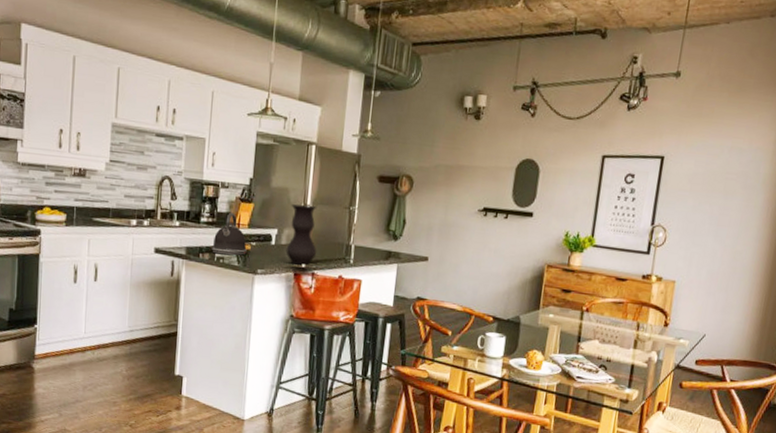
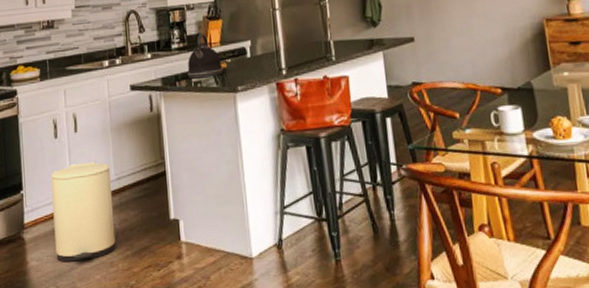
pedal bin: none [63,310,125,397] -> present [50,161,116,262]
vase: present [286,204,318,266] -> none [260,8,296,74]

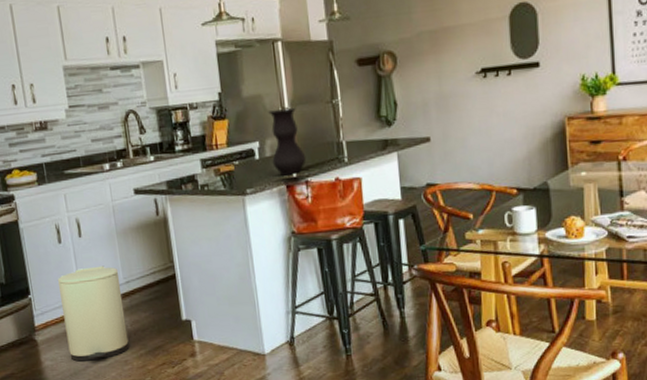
kettle: present [187,33,223,79] -> none [193,133,231,182]
vase: none [260,8,296,74] -> present [268,107,307,176]

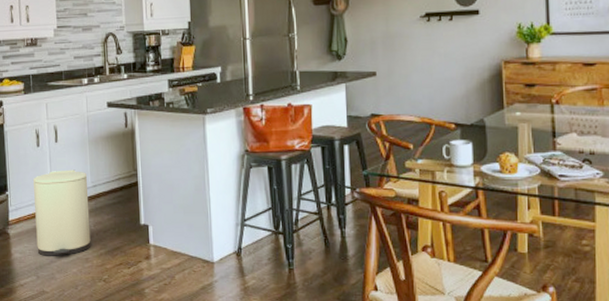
vase: present [268,107,307,176] -> none [231,38,263,99]

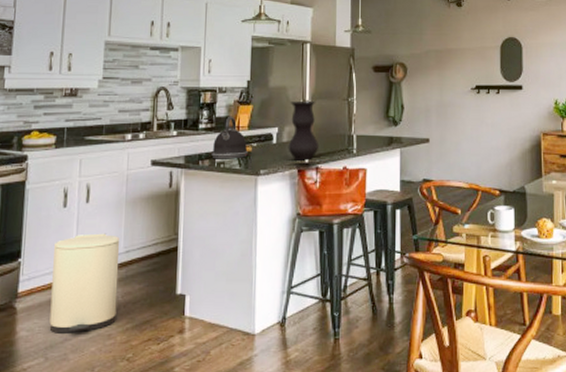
kettle: none [161,57,194,100] -> present [212,116,248,159]
vase: none [231,38,263,99] -> present [288,100,319,161]

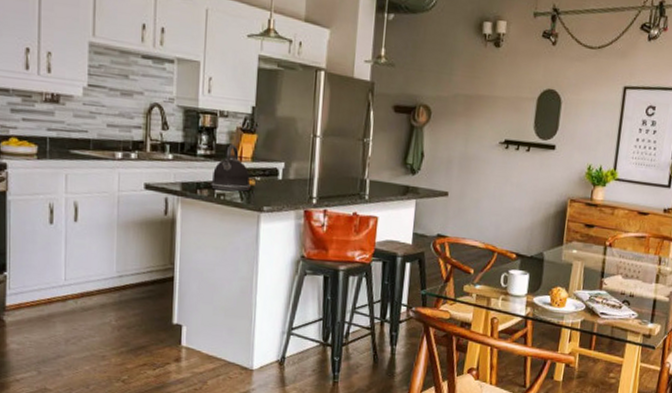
pedal bin: present [49,233,120,333] -> none [41,254,113,351]
vase: present [288,100,319,161] -> none [294,135,329,202]

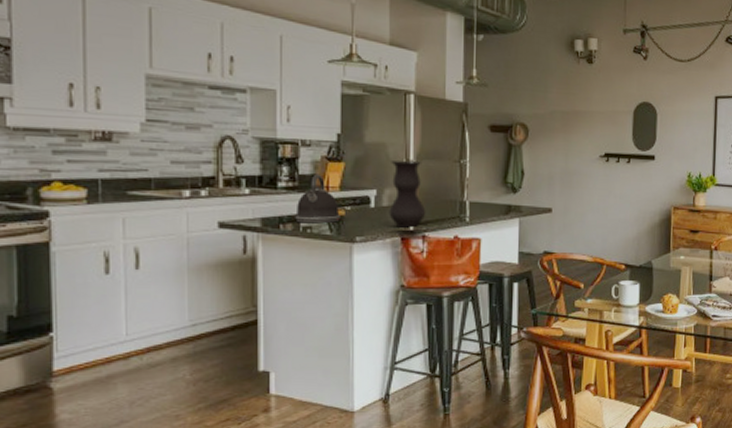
vase: none [294,135,329,202] -> present [389,160,426,228]

